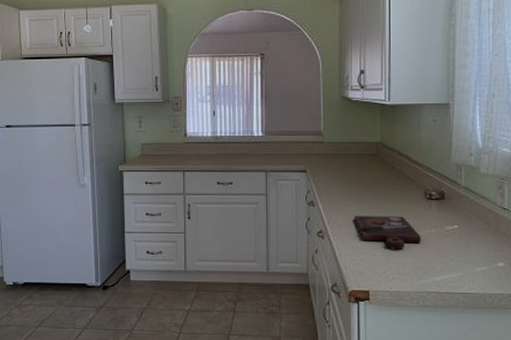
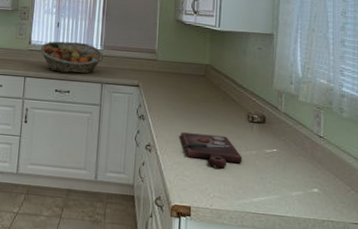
fruit basket: none [198,130,266,163] -> present [40,41,104,74]

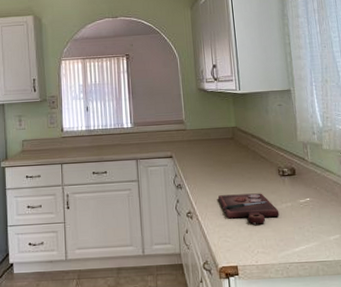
fruit basket: present [40,41,104,74] -> none [73,123,135,155]

